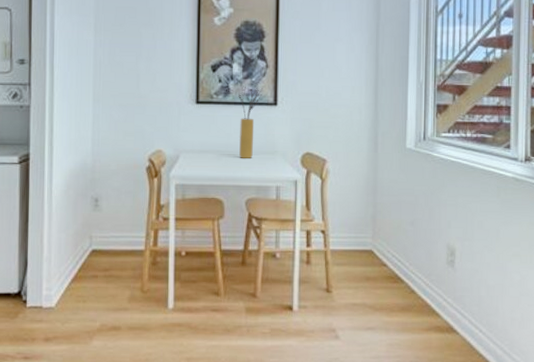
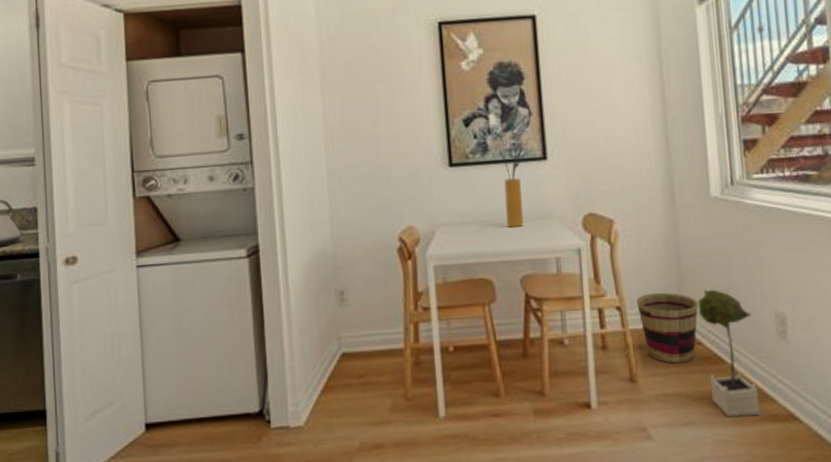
basket: none [338,221,388,280] -> present [636,292,699,364]
potted tree: none [386,222,429,326] -> present [697,289,761,418]

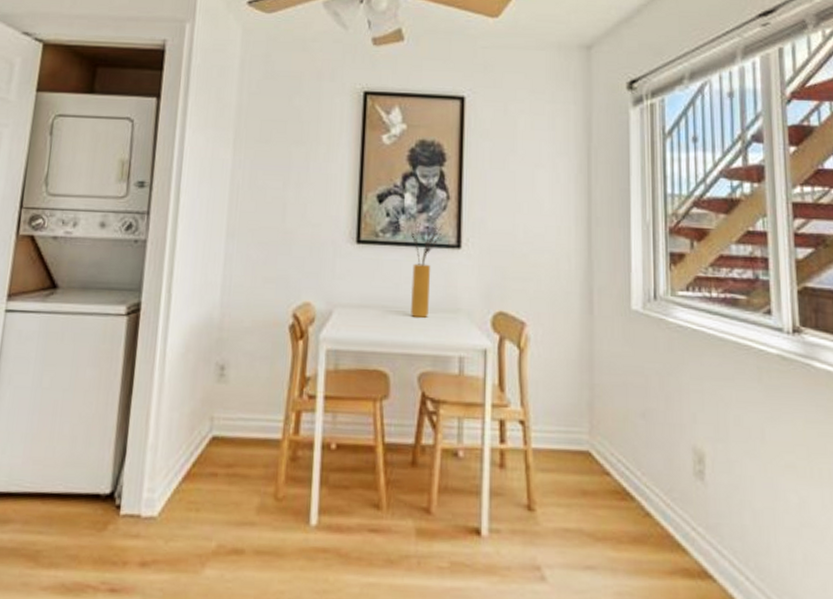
basket: present [636,292,699,364] -> none [542,409,610,495]
potted tree: present [697,289,761,418] -> none [609,412,670,568]

